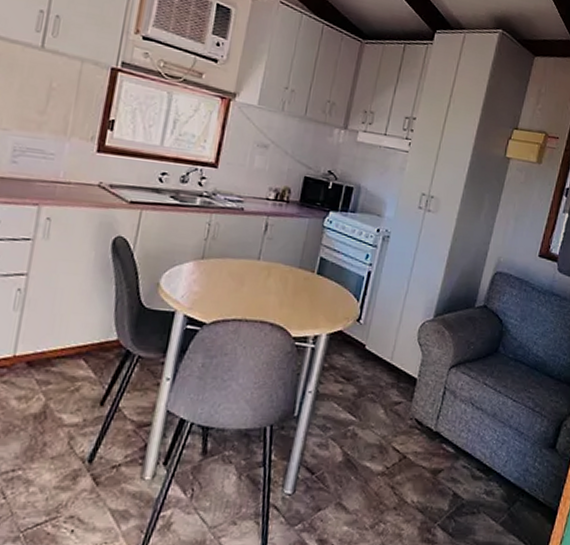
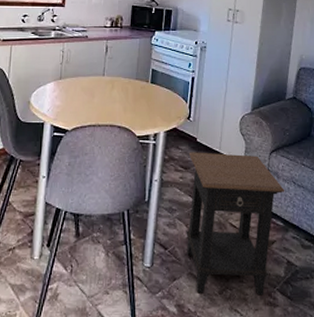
side table: none [336,360,461,531] -> present [186,152,285,296]

